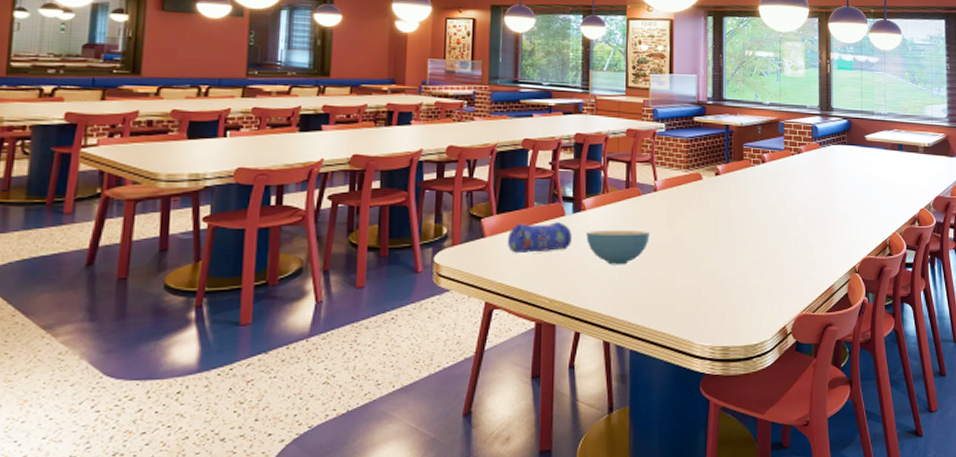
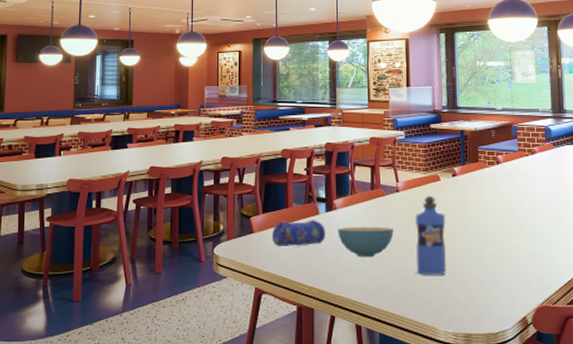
water bottle: none [673,197,707,284] -> present [415,196,446,275]

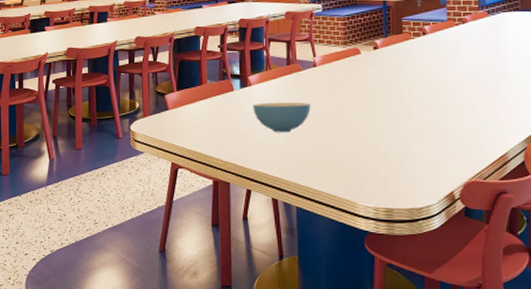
pencil case: present [272,220,325,247] -> none [187,96,240,124]
water bottle: present [415,196,446,275] -> none [334,70,366,150]

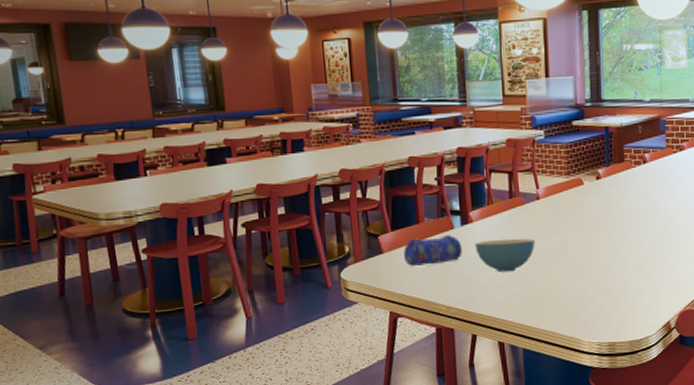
pencil case: none [187,96,240,124] -> present [404,235,462,267]

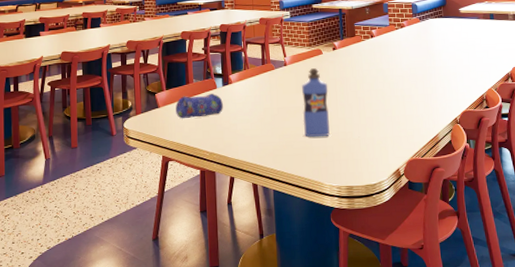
cereal bowl: present [475,238,535,273] -> none [234,97,283,125]
water bottle: none [558,202,590,286] -> present [302,68,330,137]

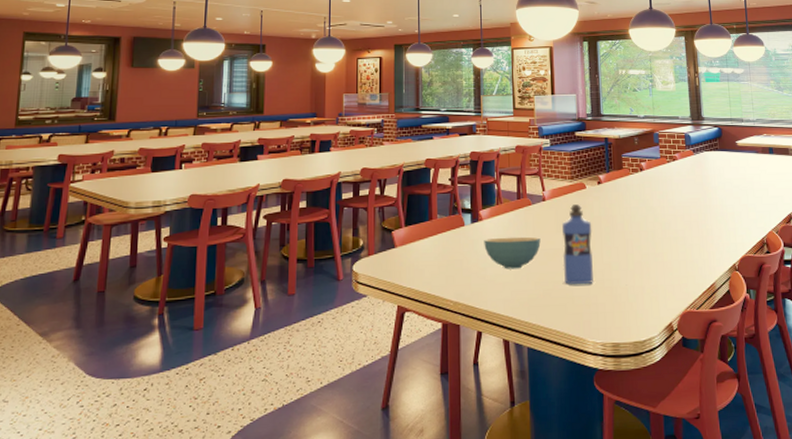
pencil case: present [176,94,223,119] -> none [416,232,471,262]
cereal bowl: none [234,97,283,125] -> present [484,236,541,269]

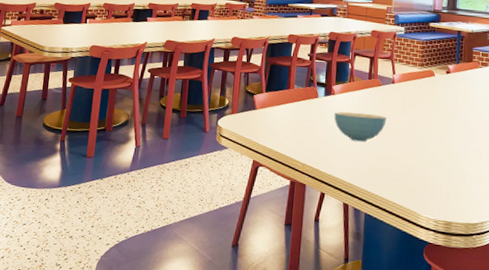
water bottle: present [562,204,593,285] -> none [405,90,437,165]

